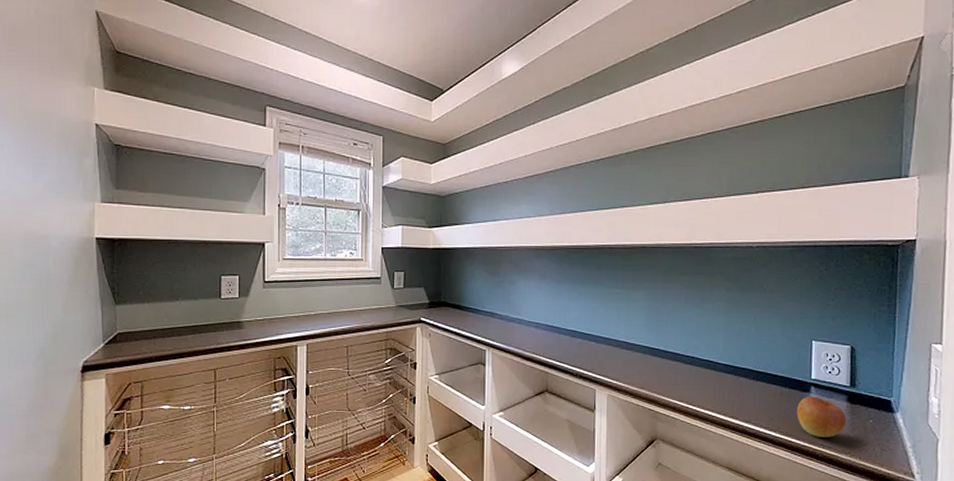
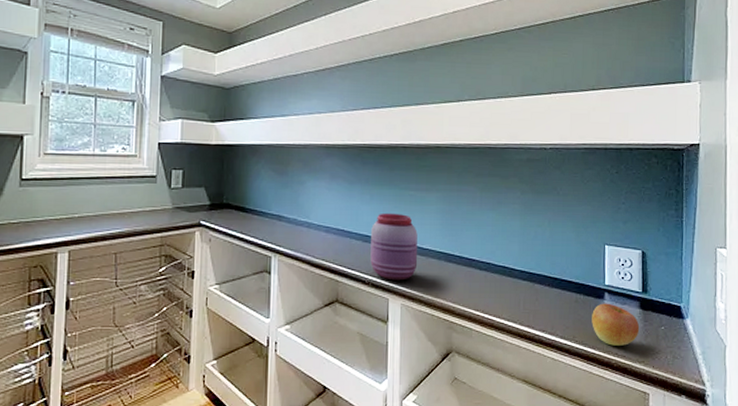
jar: none [578,310,624,373] -> present [370,212,418,281]

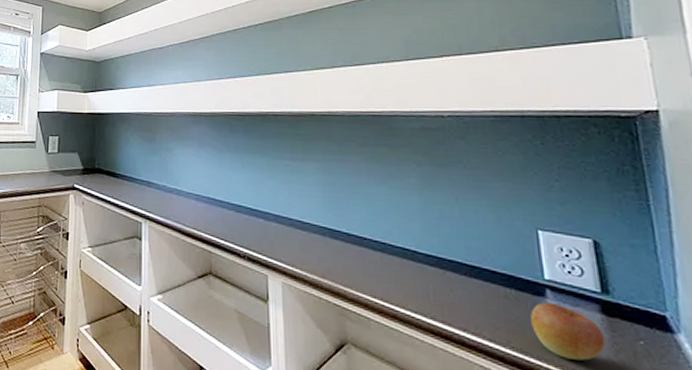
jar: present [370,212,418,281] -> none [244,182,299,257]

